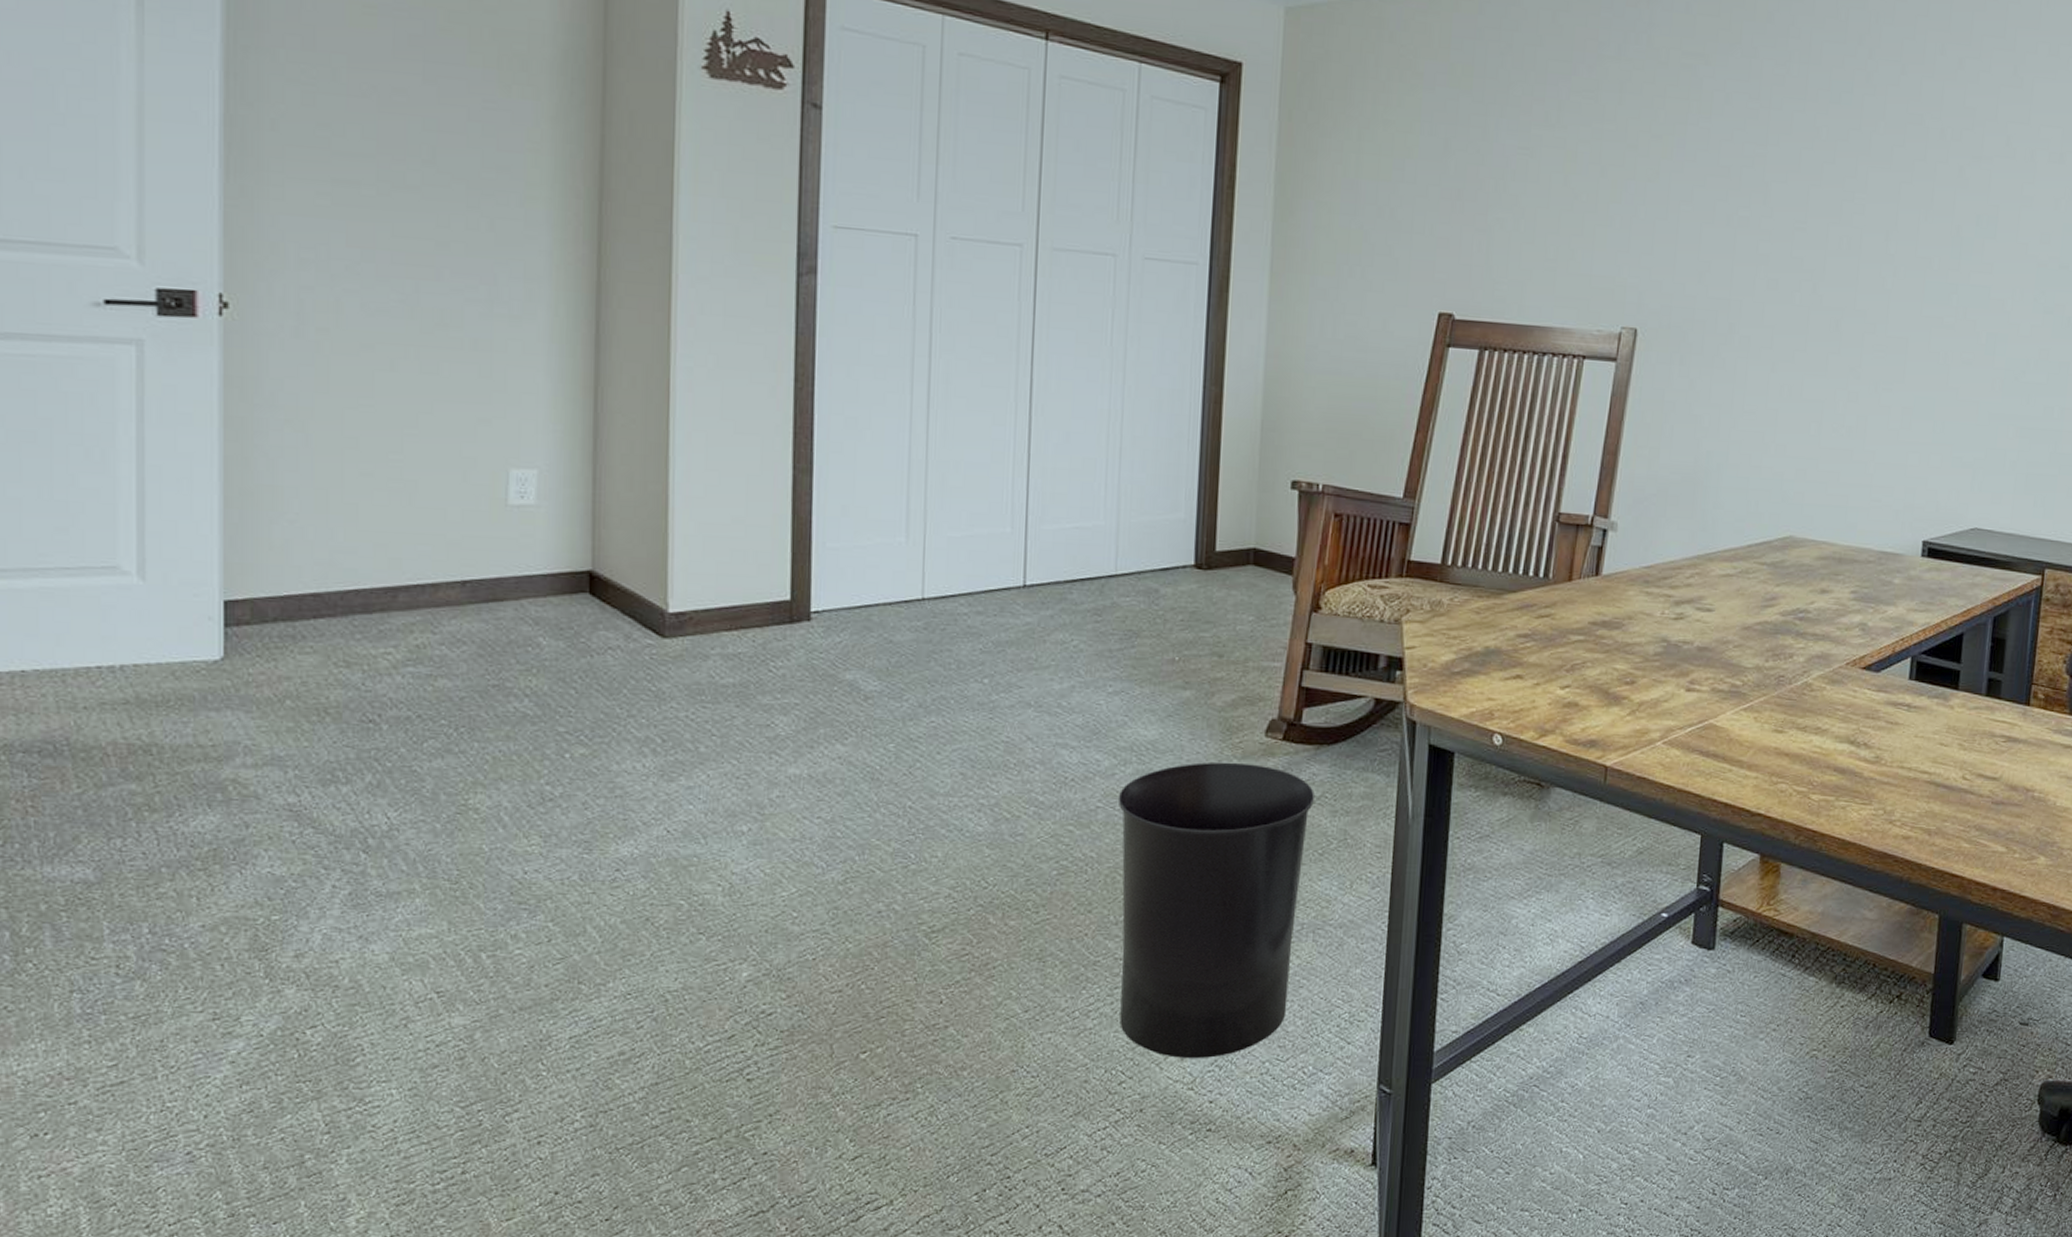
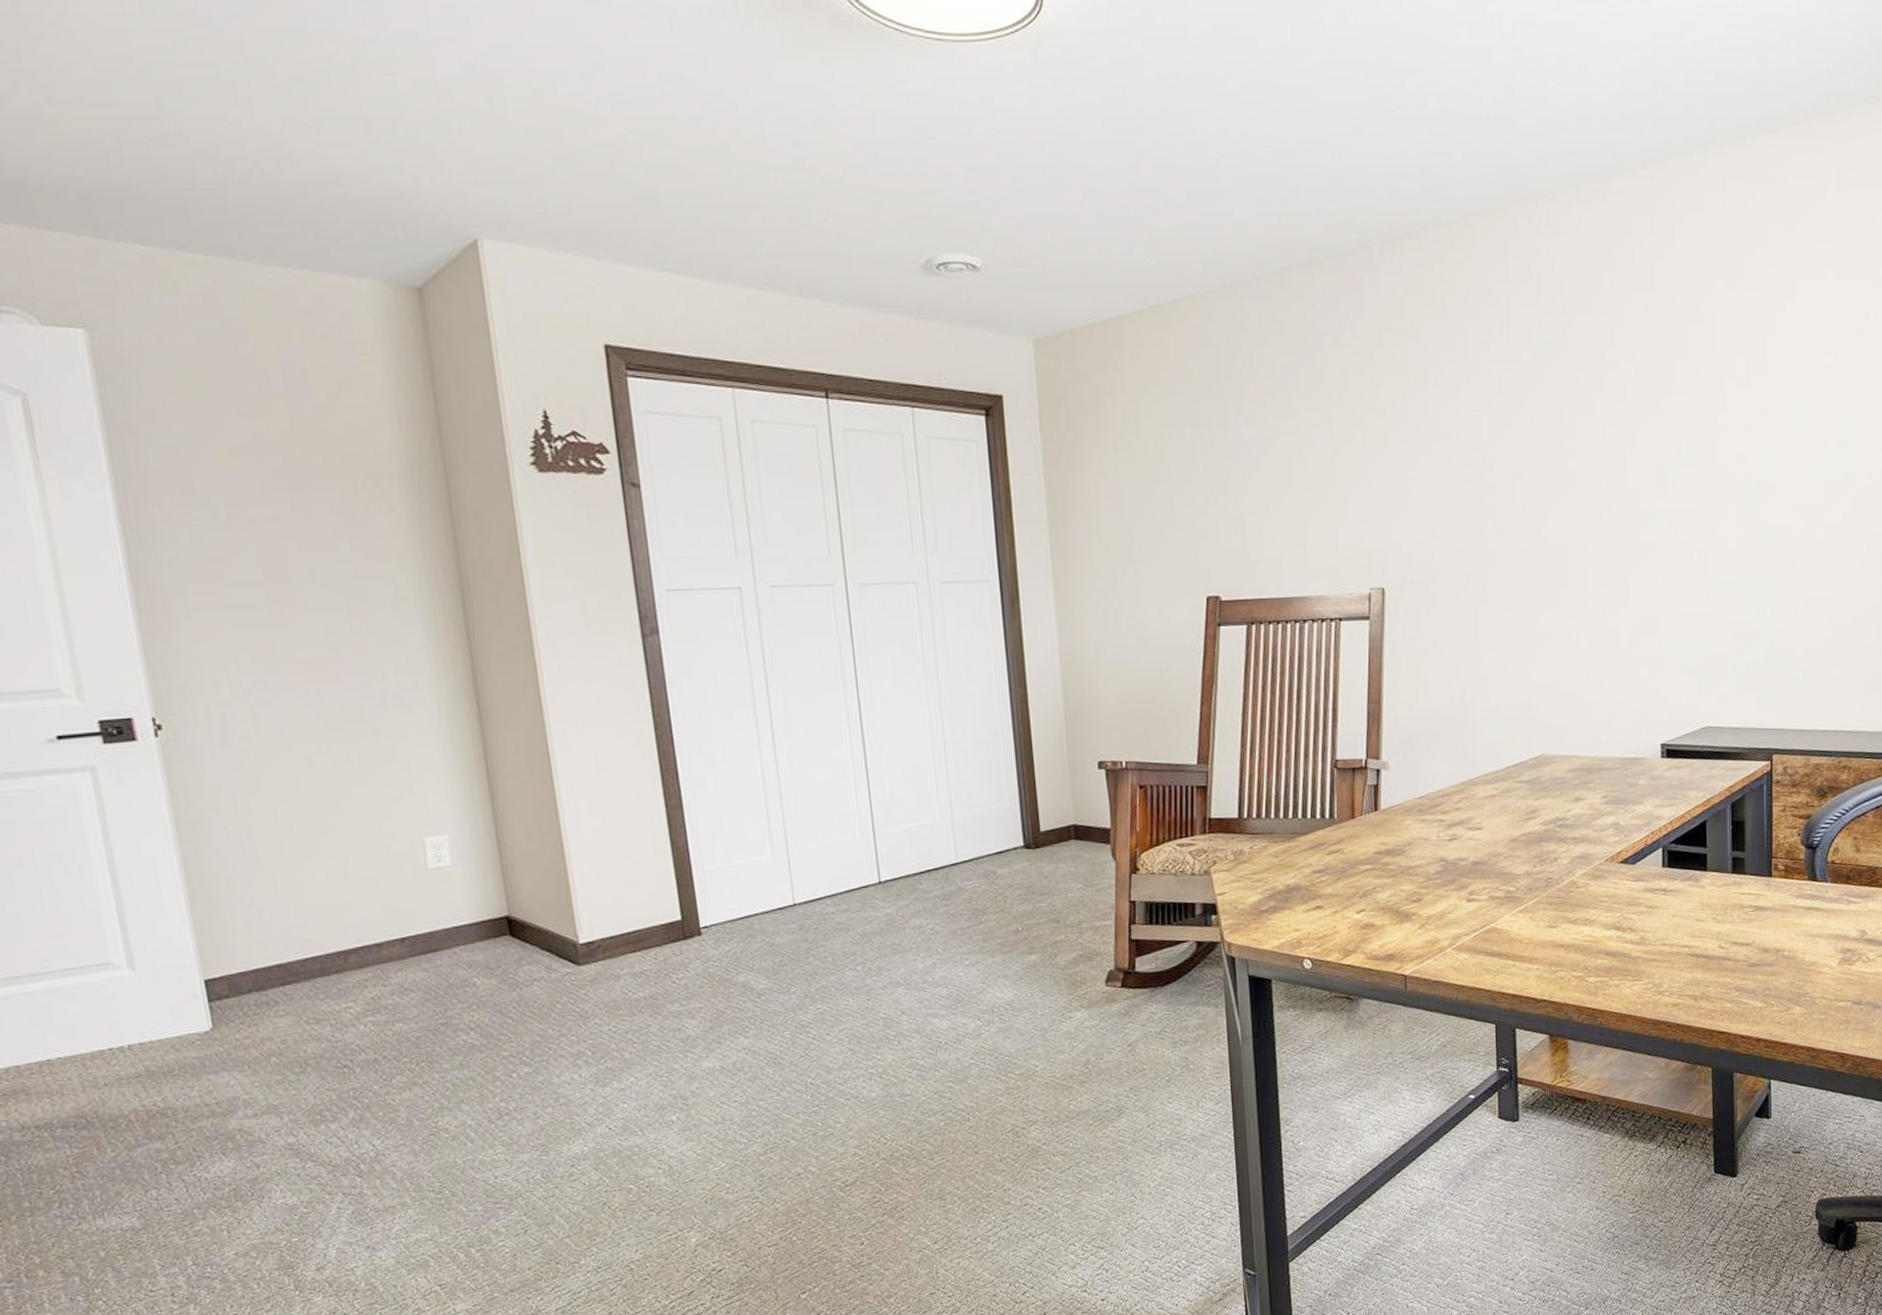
waste bin: present [1117,762,1314,1058] -> none [986,1011,1157,1267]

